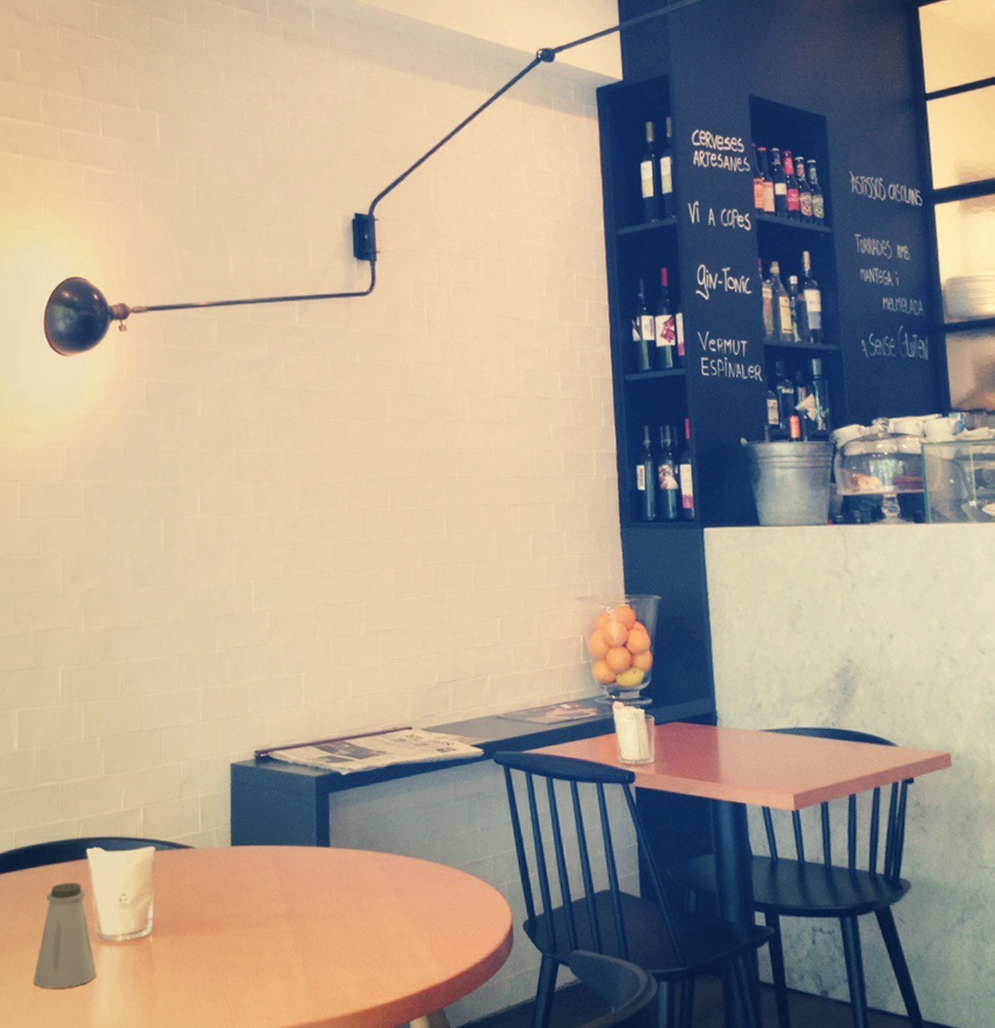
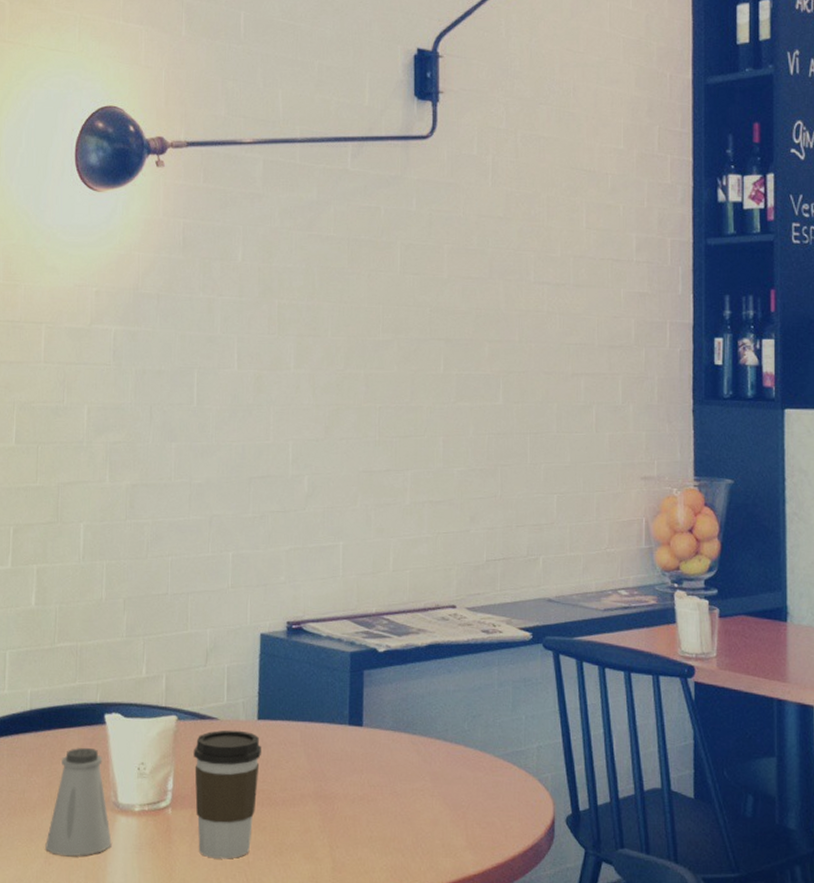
coffee cup: none [172,857,235,983] -> present [194,729,261,859]

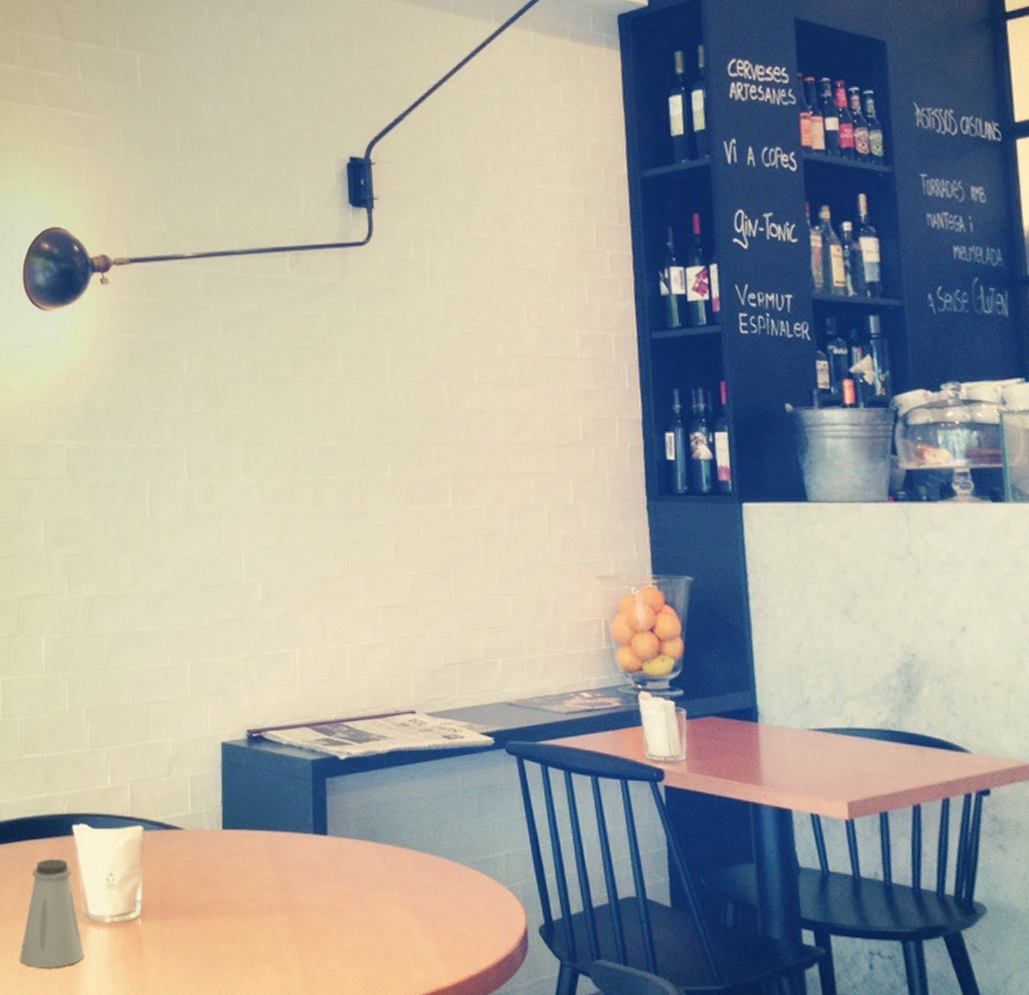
coffee cup: present [194,729,261,859] -> none [161,839,227,971]

